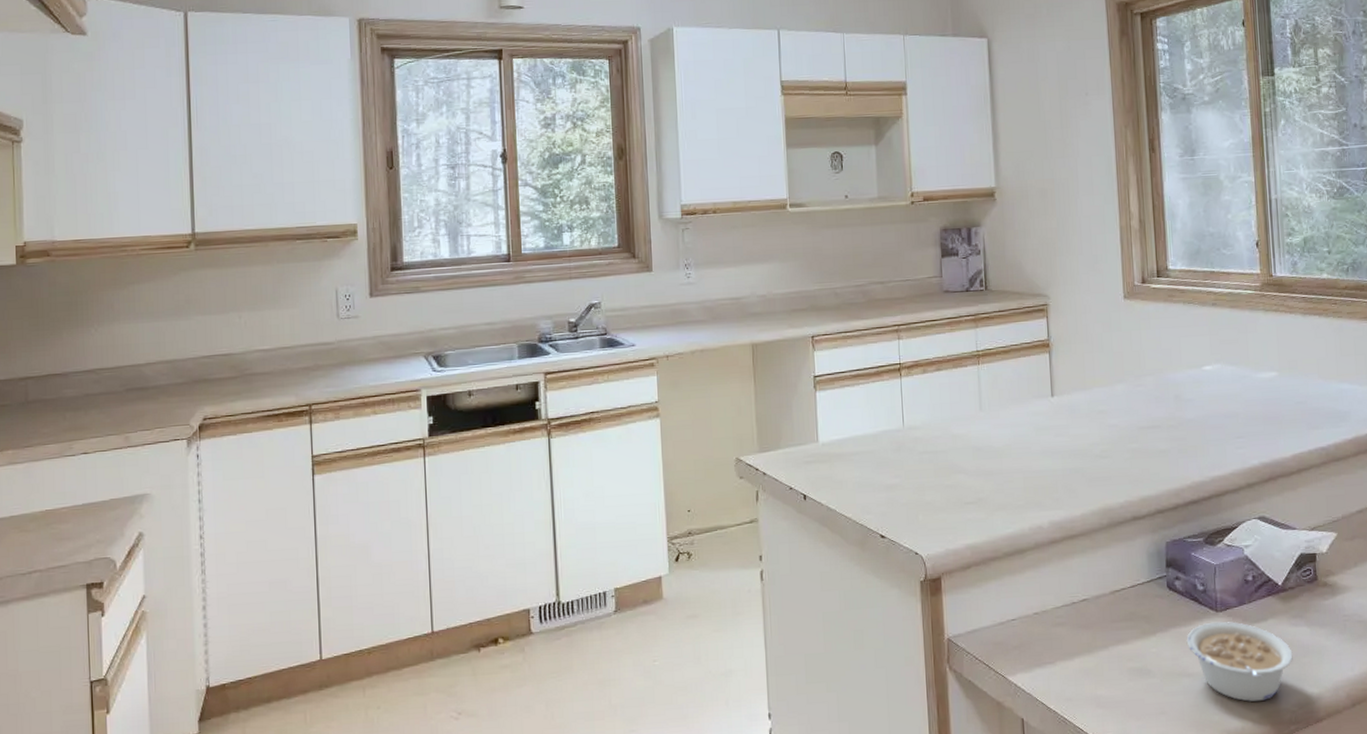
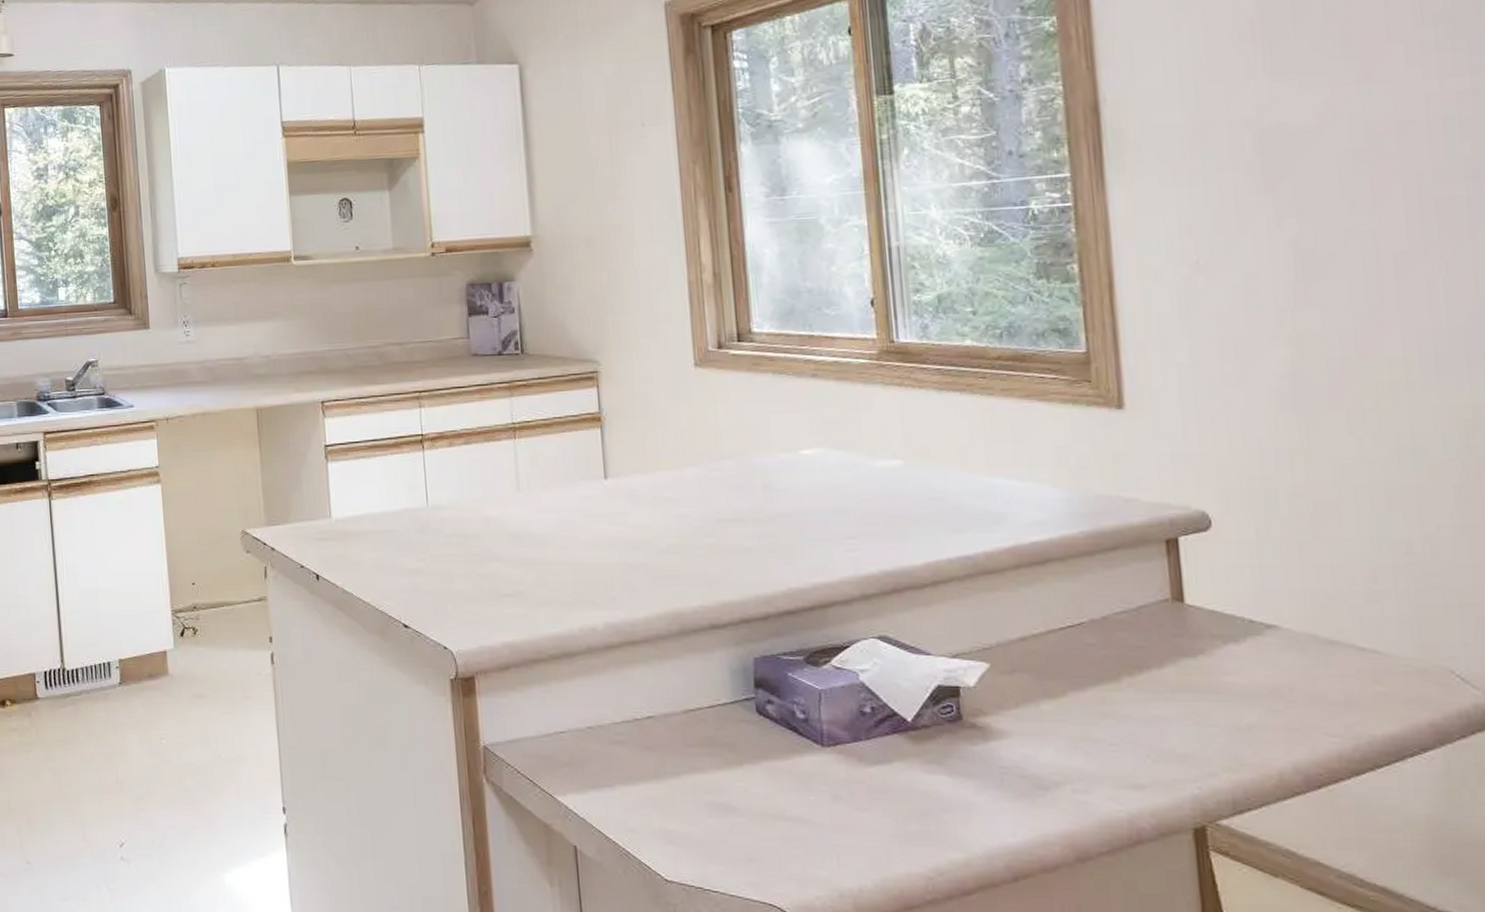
legume: present [1186,621,1293,702] -> none [782,758,929,861]

